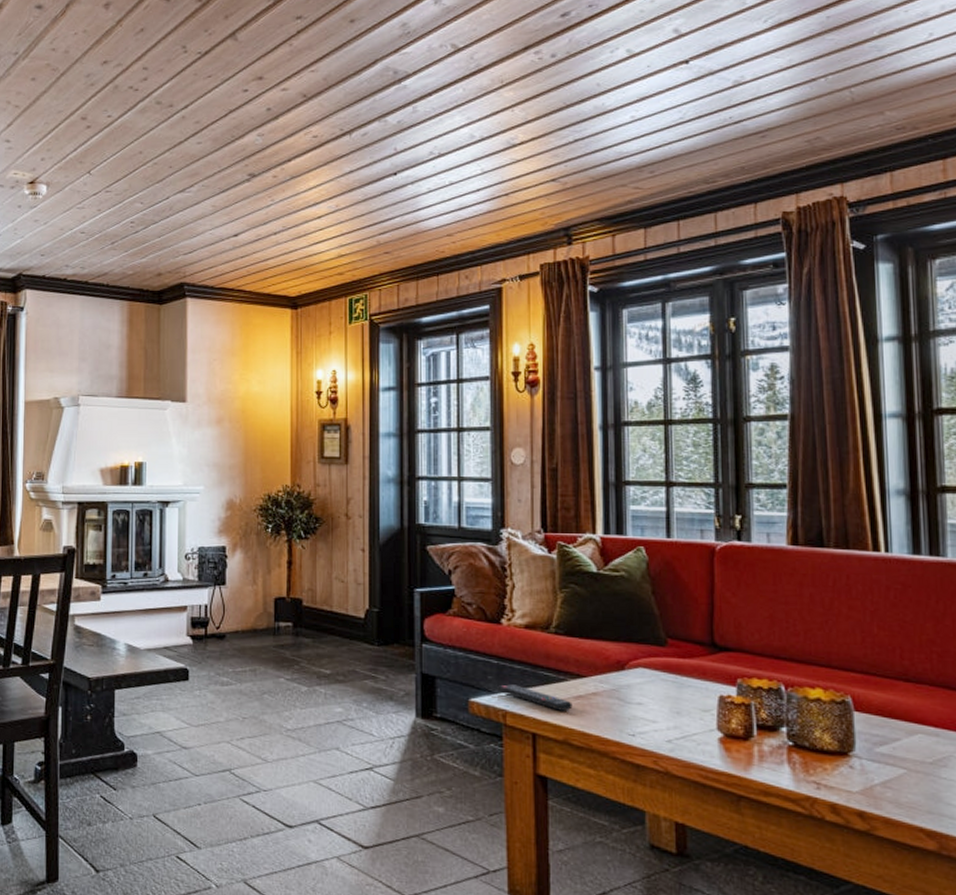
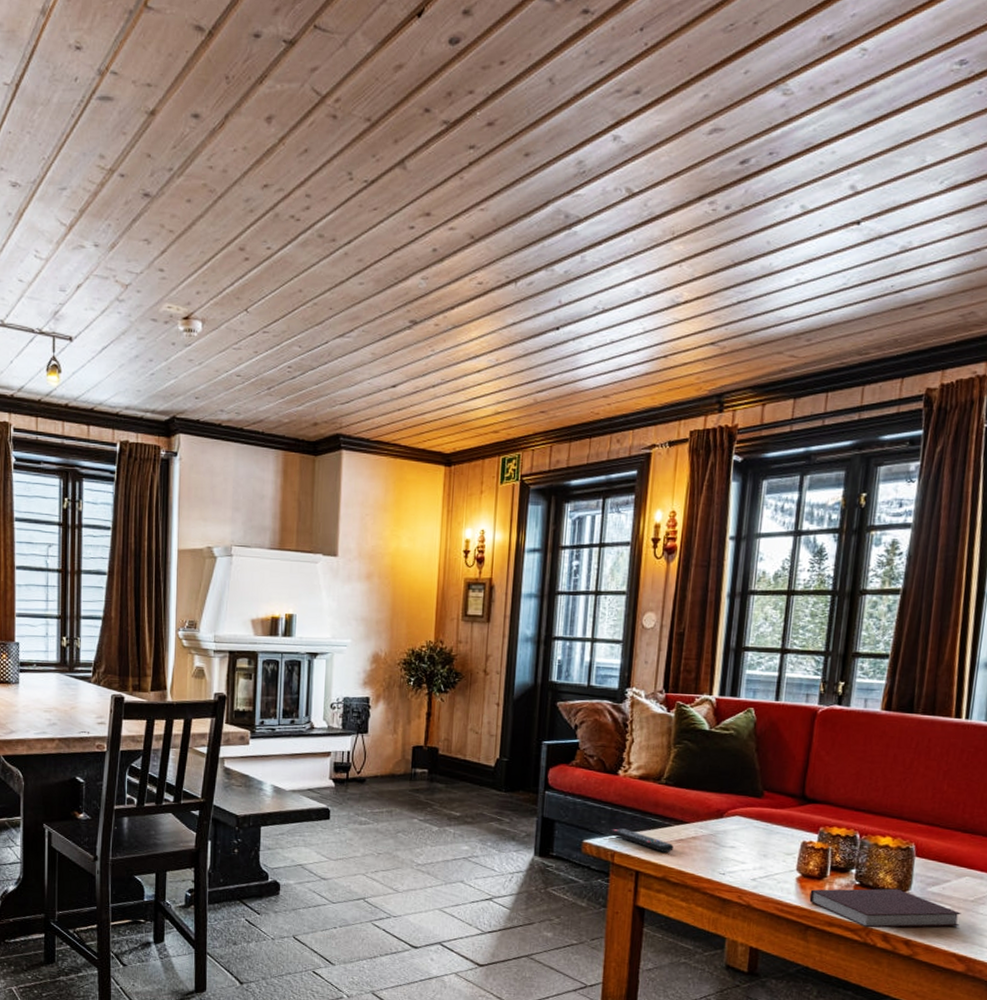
notebook: none [737,749,921,798] -> present [809,888,961,928]

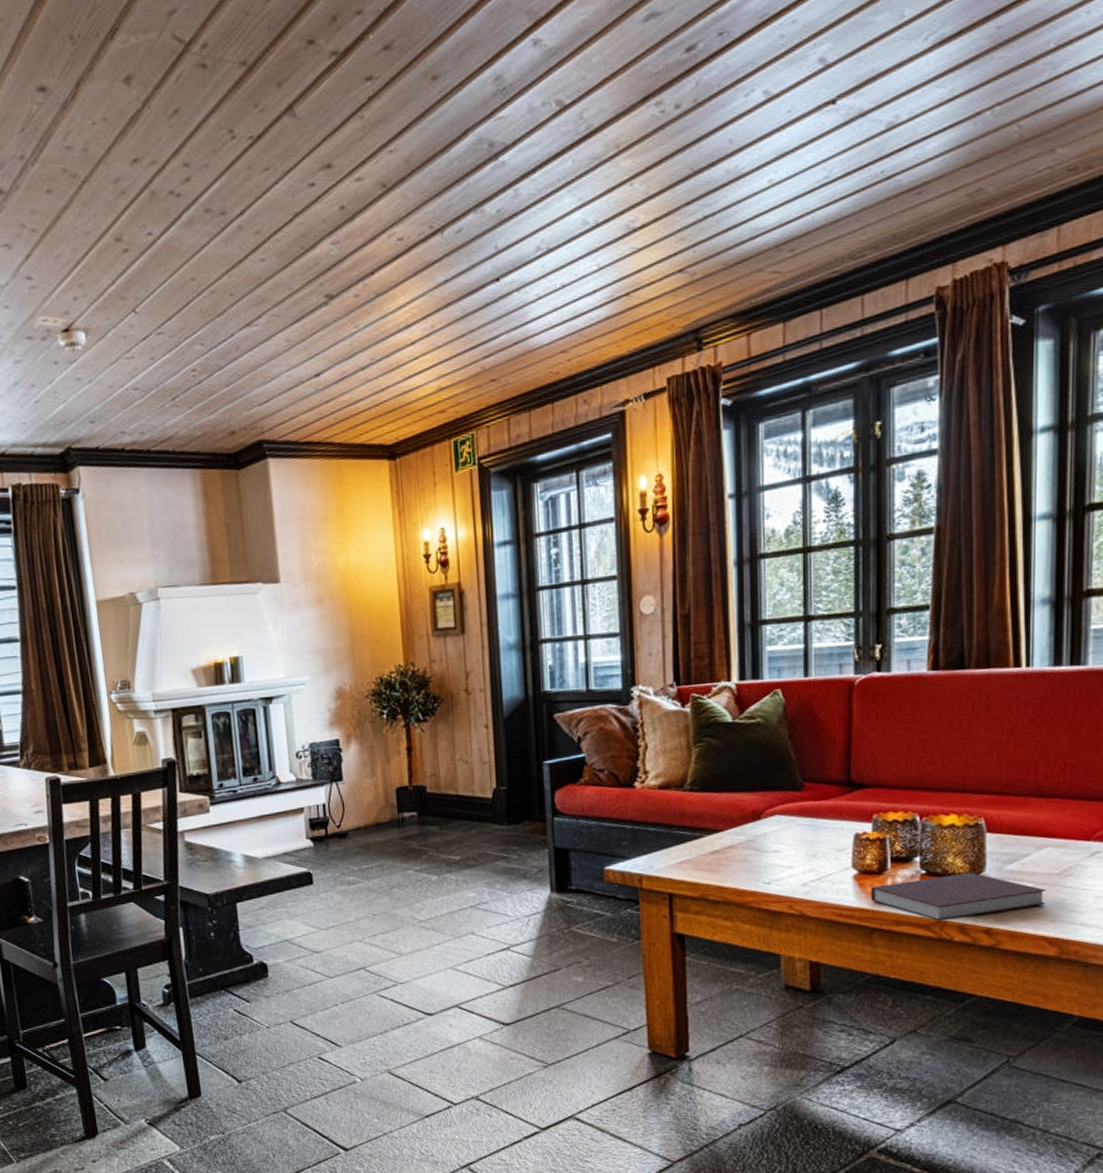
remote control: present [608,828,674,852] -> none [631,847,709,868]

